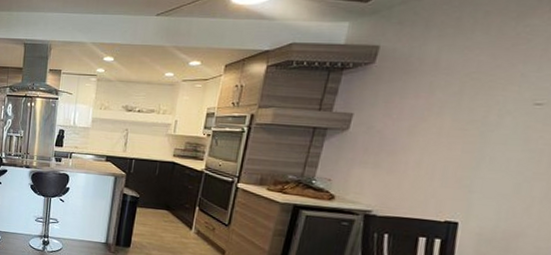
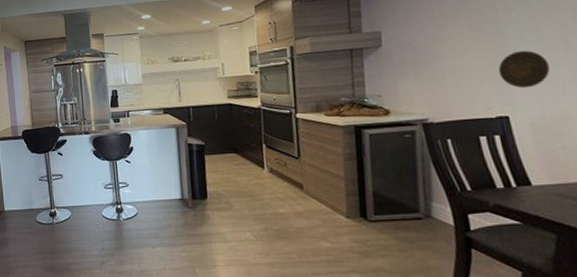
decorative plate: none [465,158,526,198] -> present [498,50,550,89]

